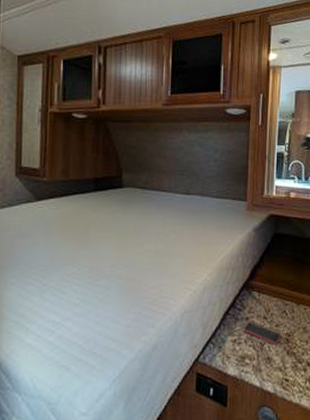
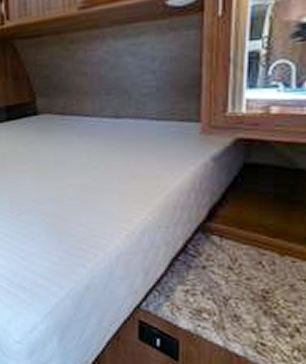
smartphone: present [243,321,282,345] -> none [198,270,255,301]

